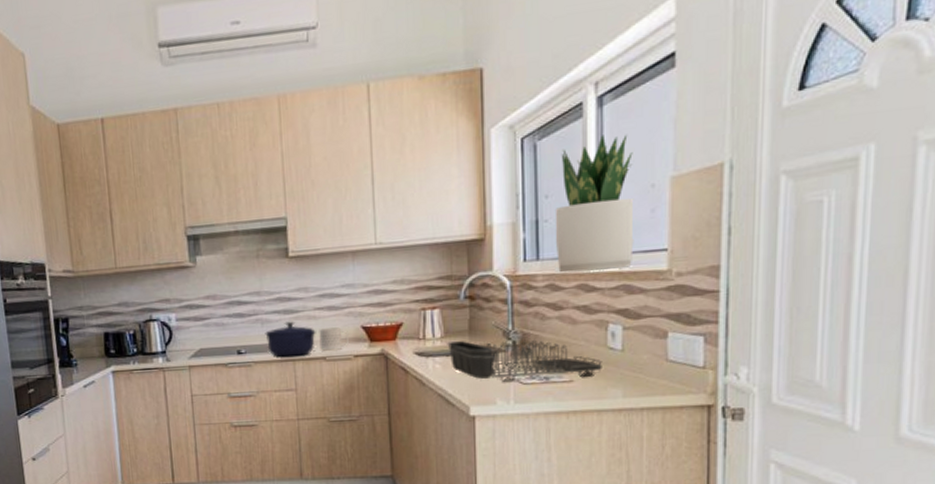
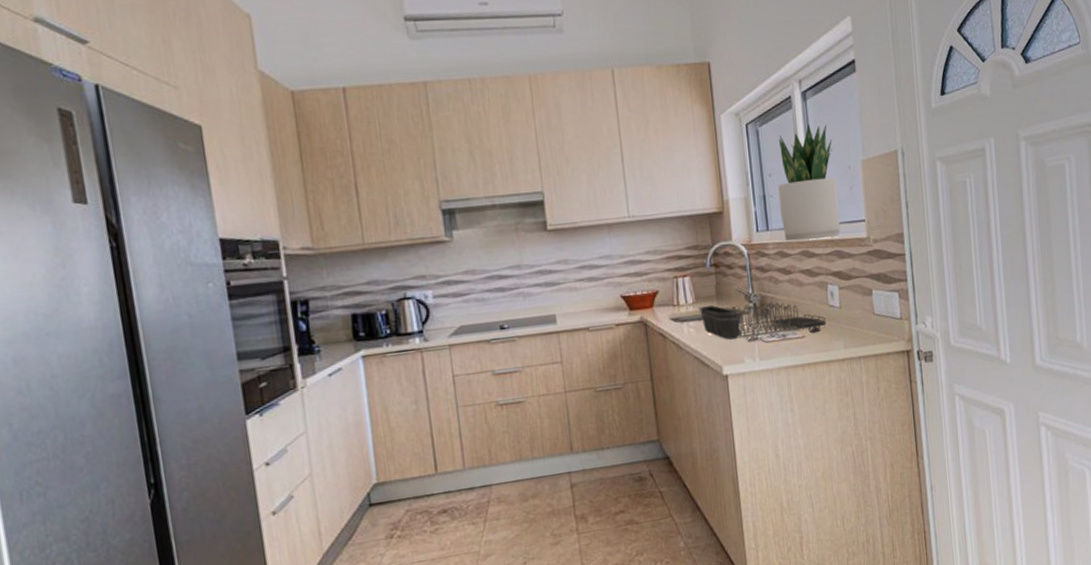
cooking pot: present [265,321,316,357] -> none [527,293,578,330]
mug: present [319,327,349,352] -> none [580,297,610,322]

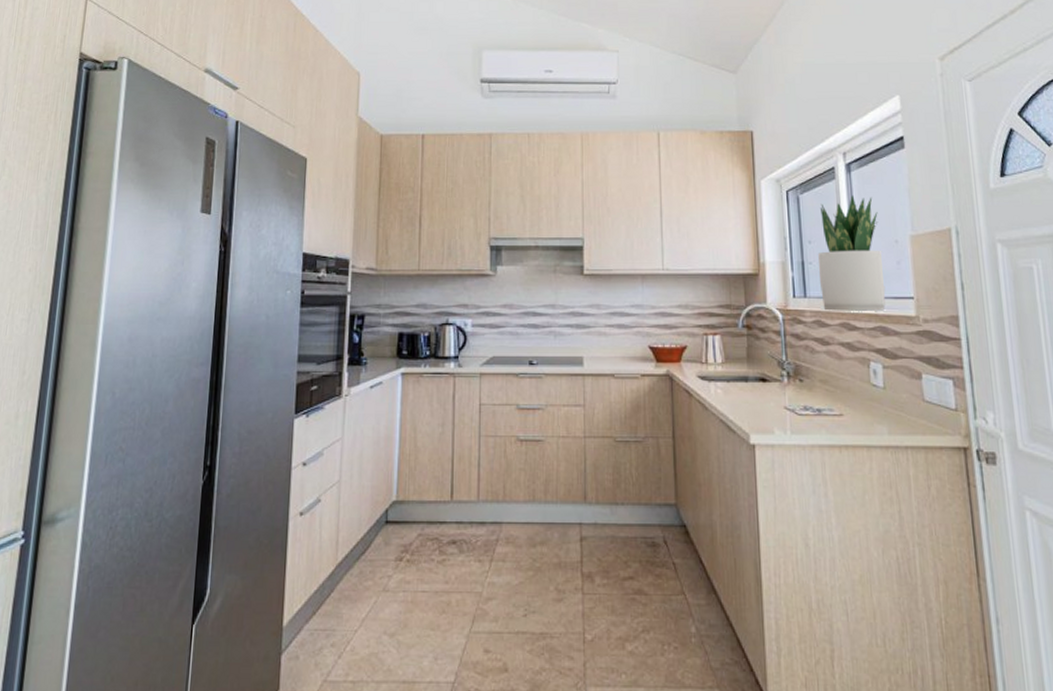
dish rack: present [698,301,827,342] -> none [727,368,868,413]

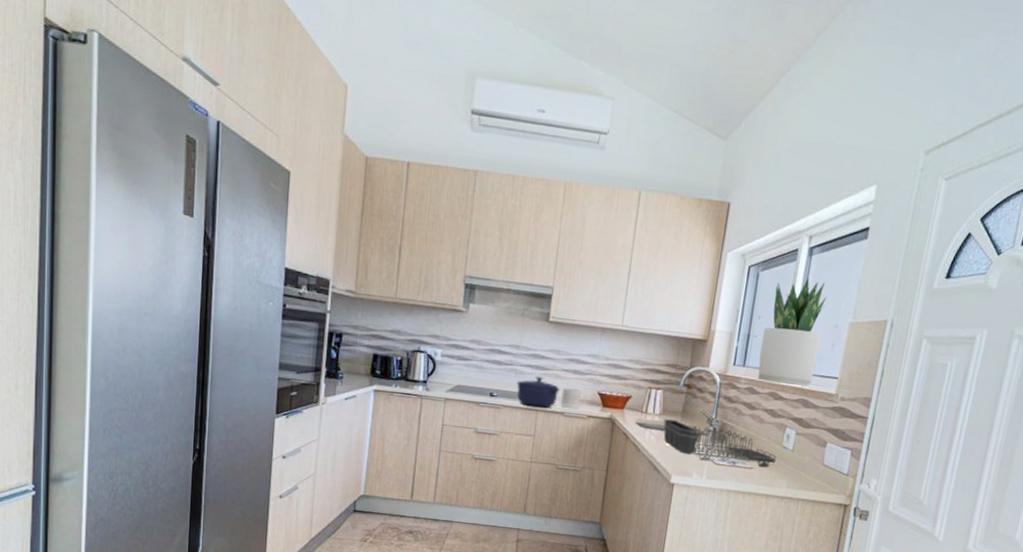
cooking pot: none [557,336,606,371] -> present [516,376,560,408]
mug: none [609,345,636,369] -> present [560,388,586,410]
dish rack: none [727,368,868,413] -> present [663,419,777,467]

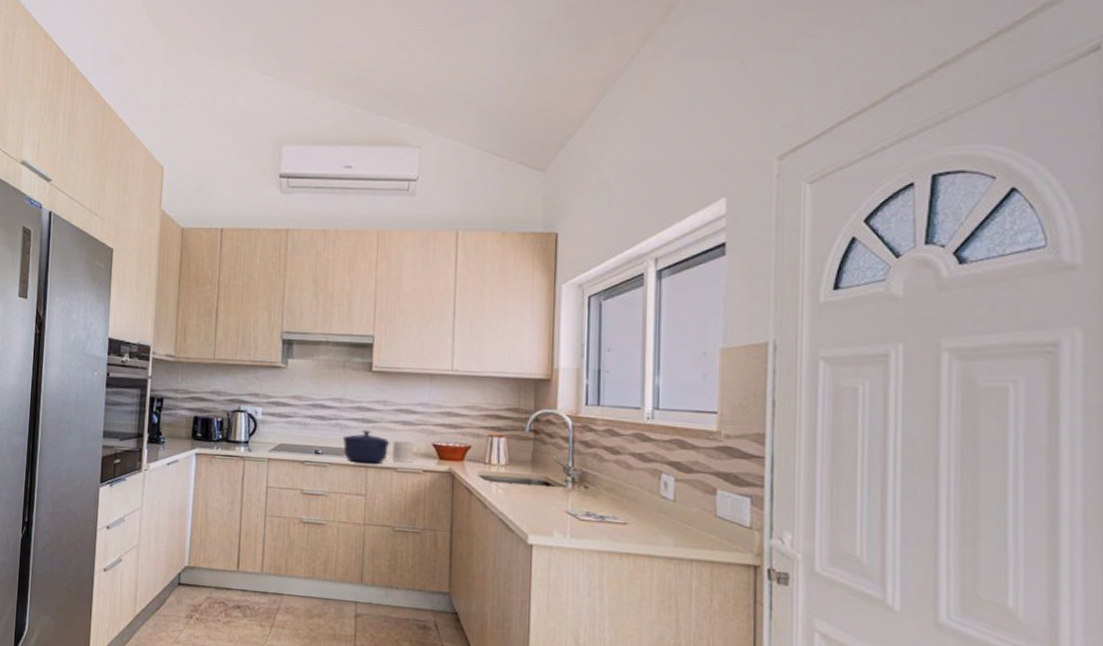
dish rack: present [663,419,777,467] -> none [510,470,655,522]
planter: present [758,278,827,386] -> none [615,303,688,424]

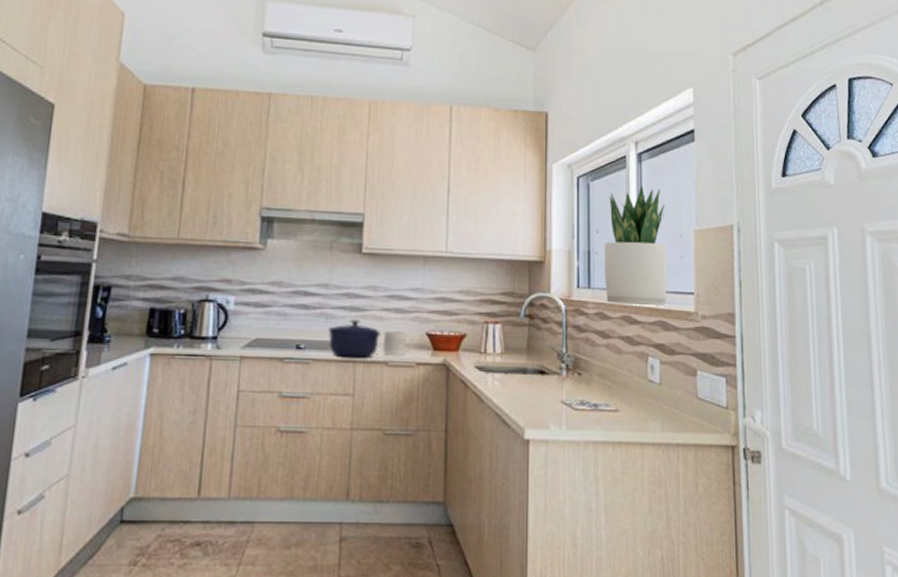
planter: none [615,303,688,424] -> present [604,186,668,305]

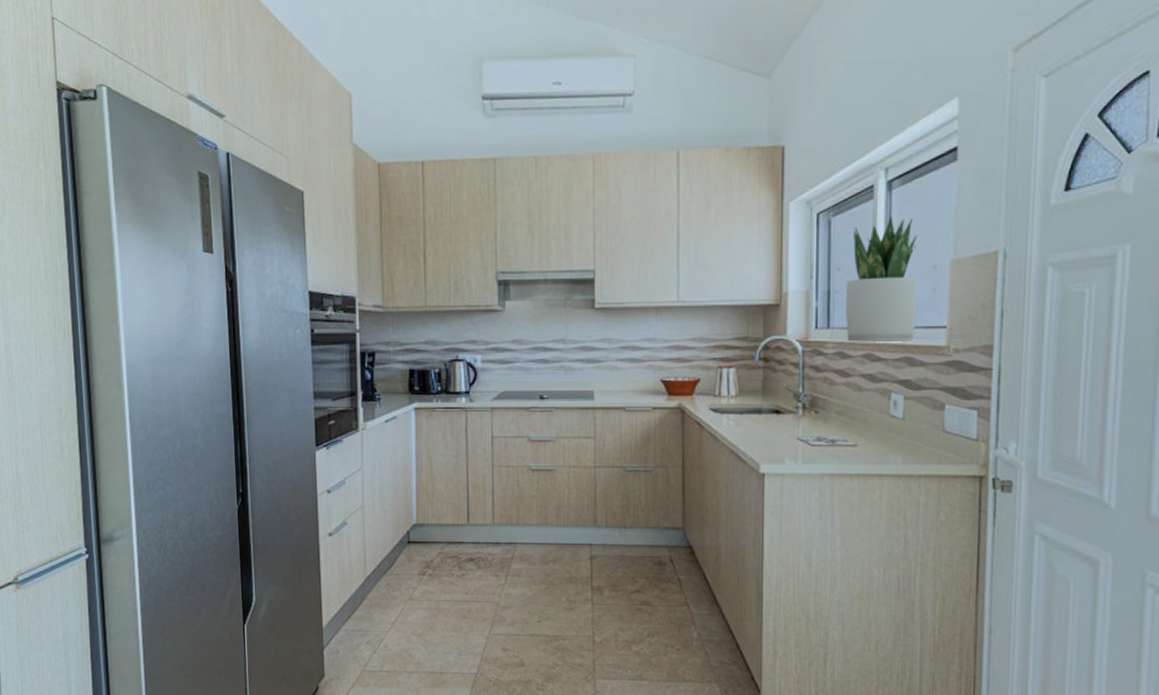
cooking pot: present [328,319,381,357] -> none [568,370,617,404]
mug: present [383,331,413,357] -> none [620,379,648,403]

